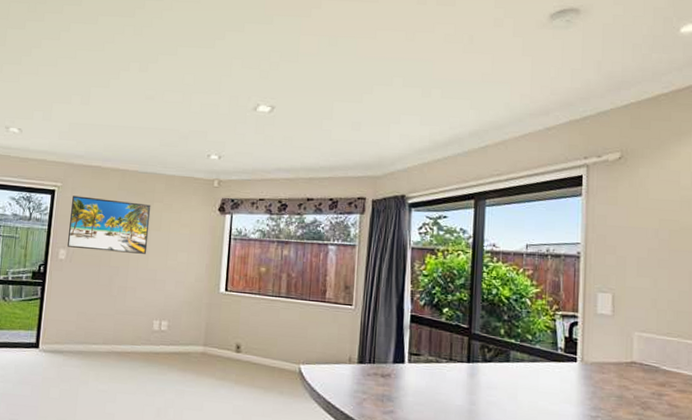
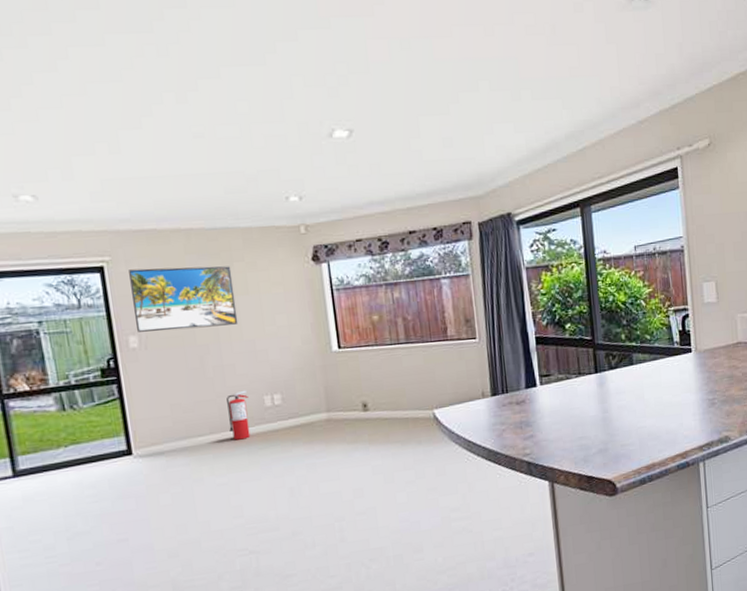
fire extinguisher: none [119,312,141,355] -> present [226,390,251,440]

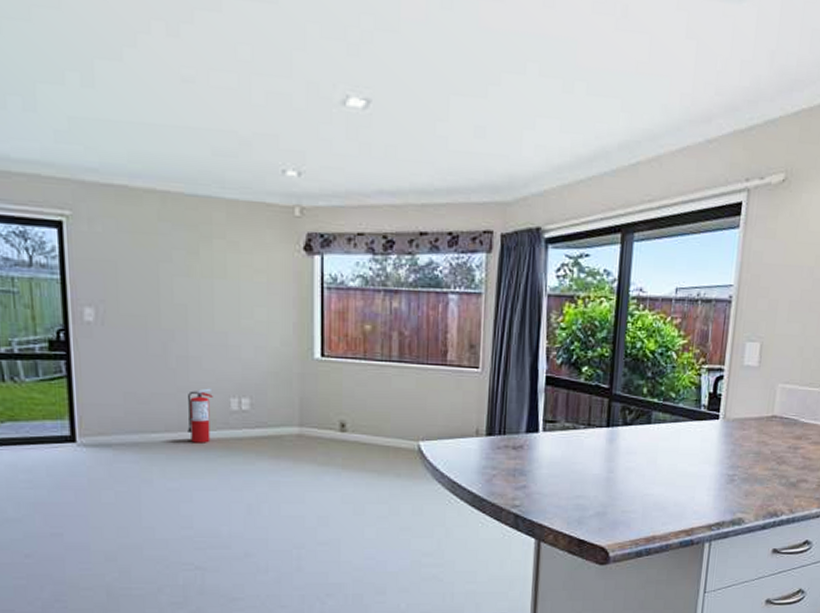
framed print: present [129,266,239,332] -> none [91,229,211,312]

